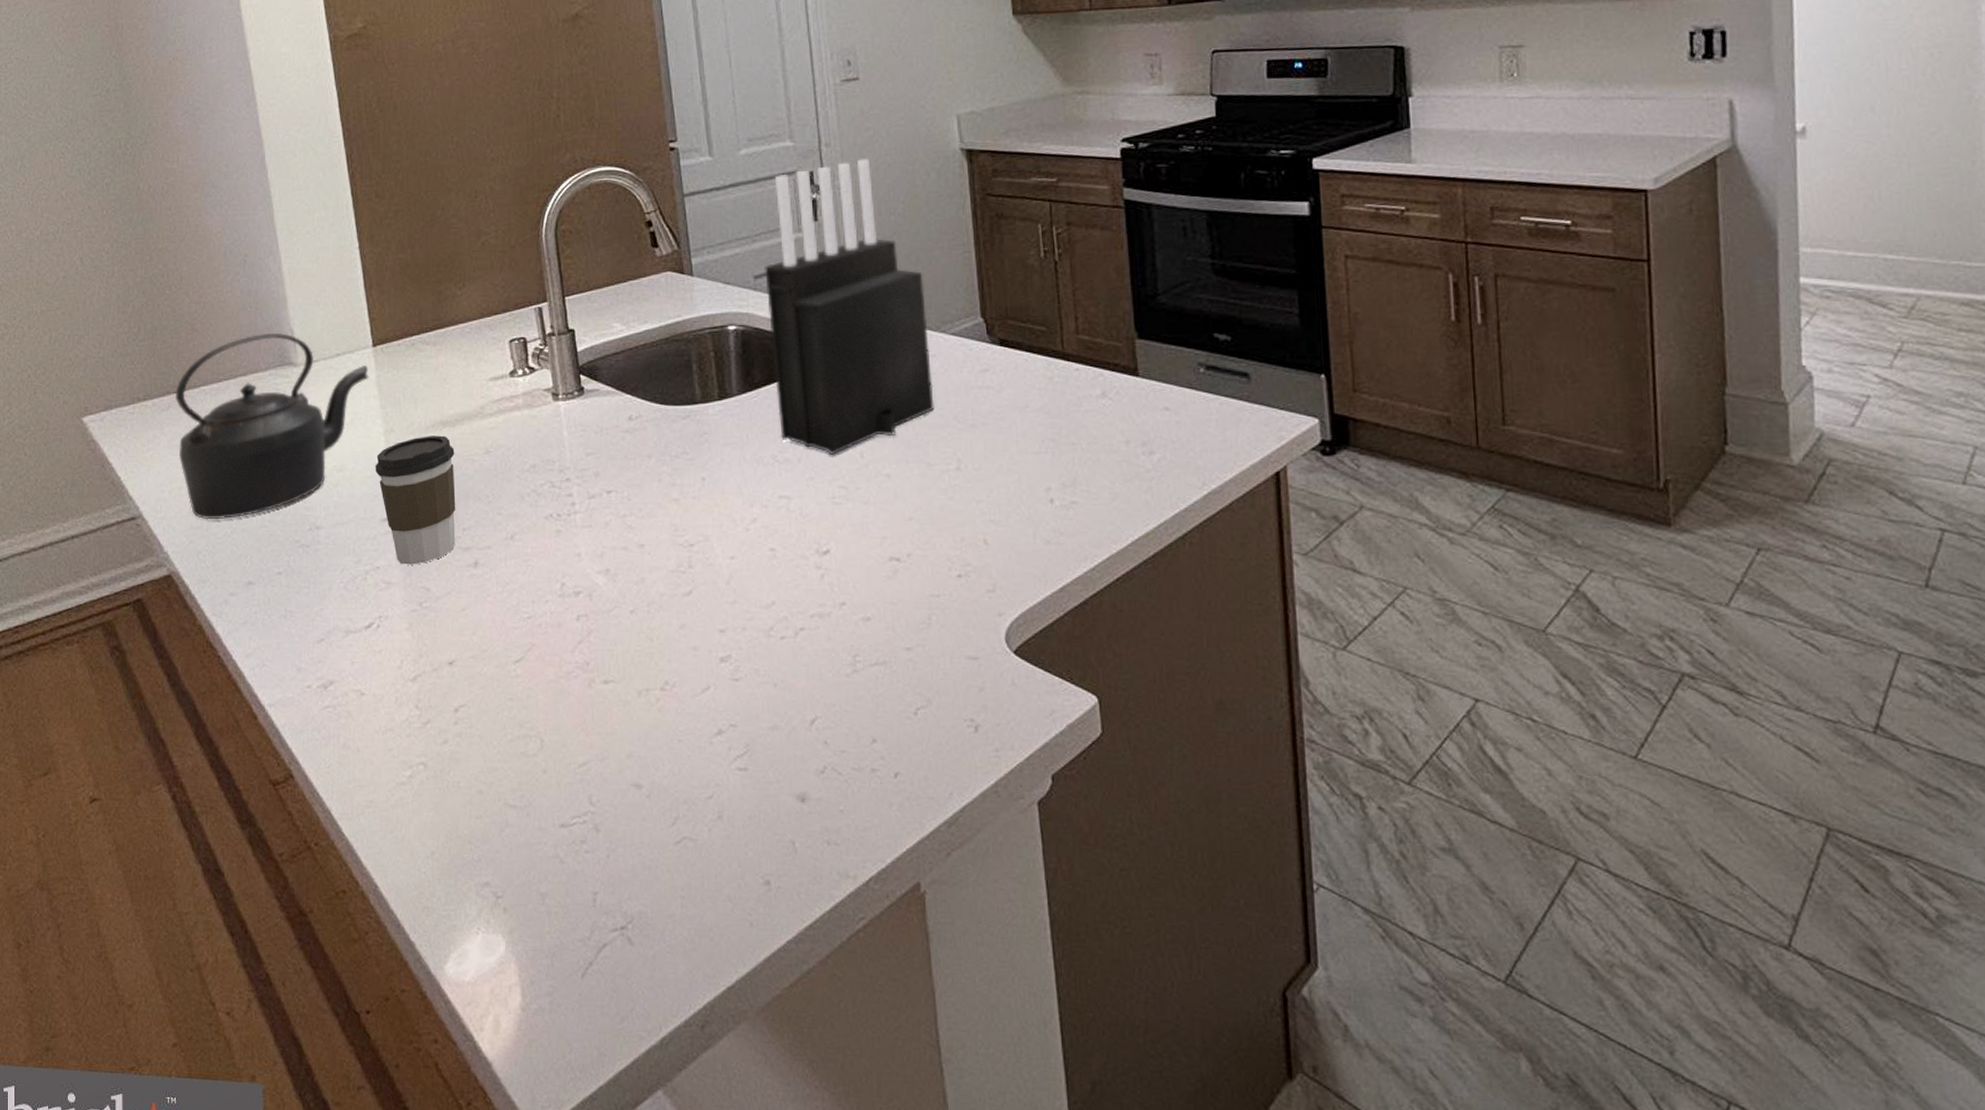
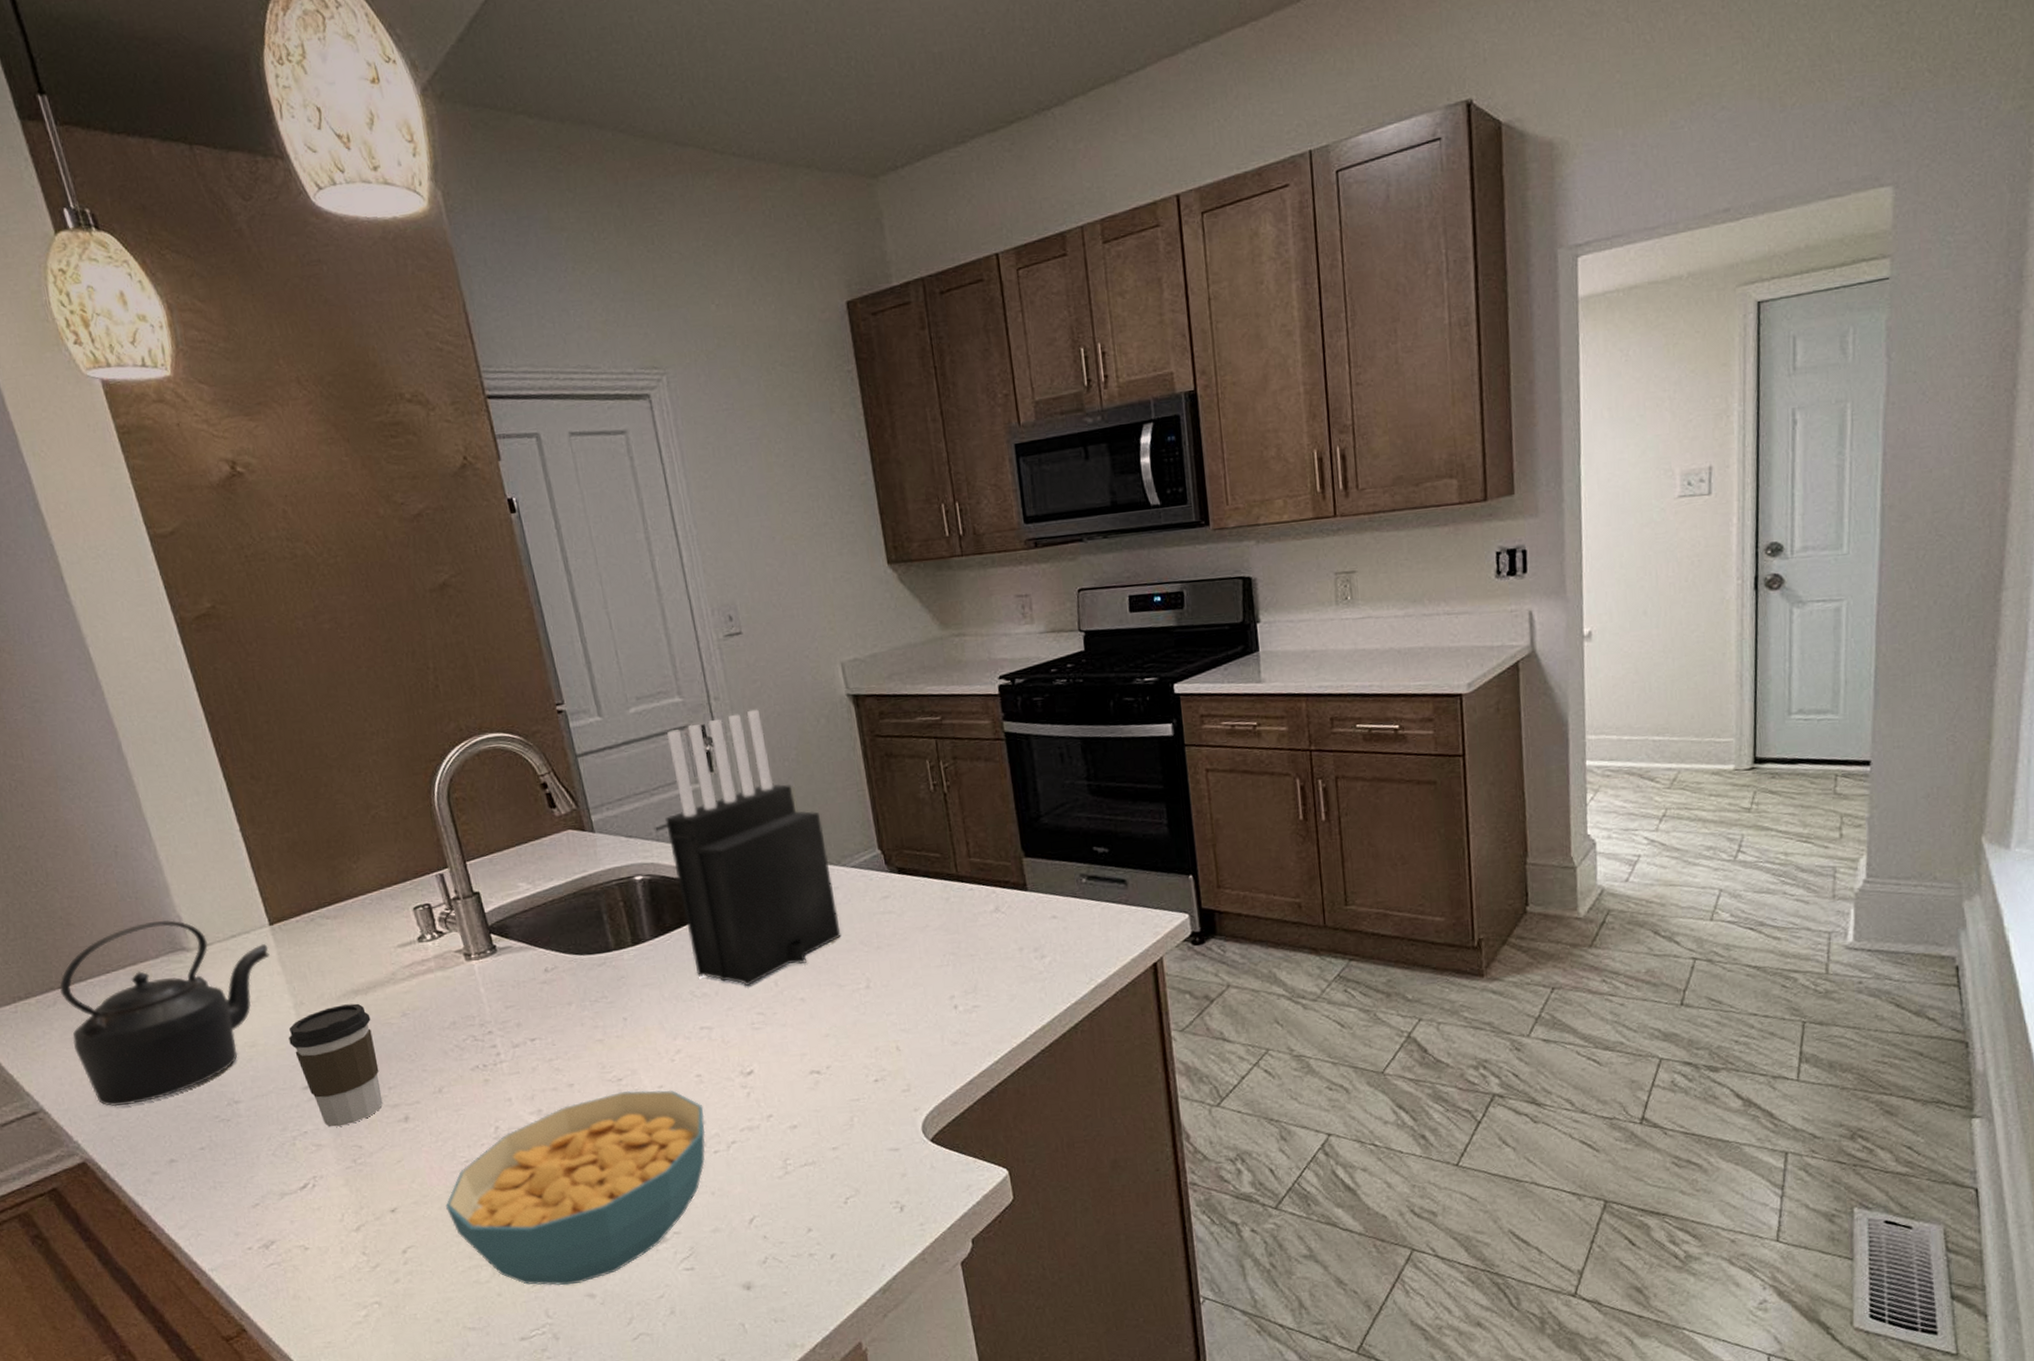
cereal bowl: none [503,558,775,771] -> present [446,1090,706,1286]

